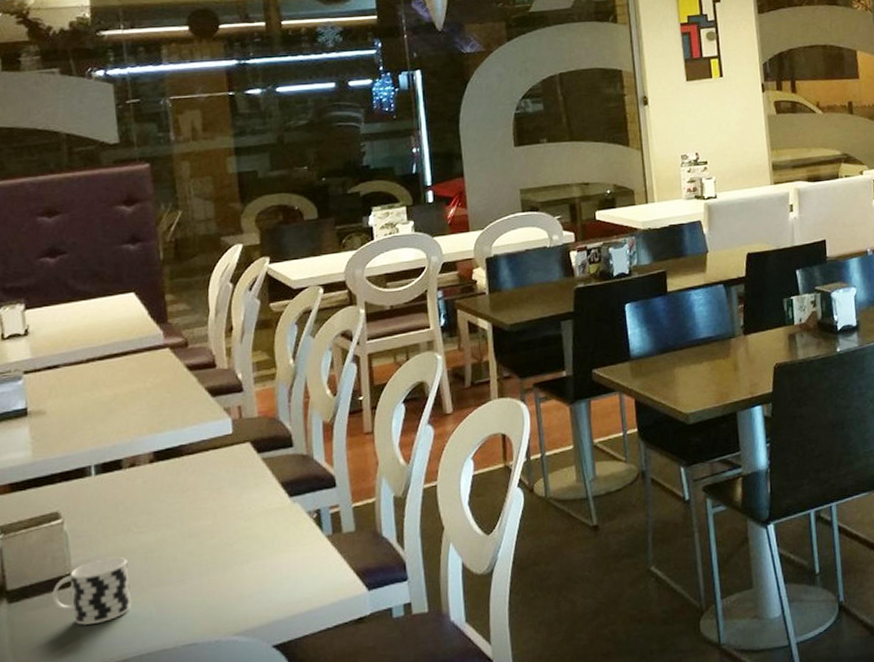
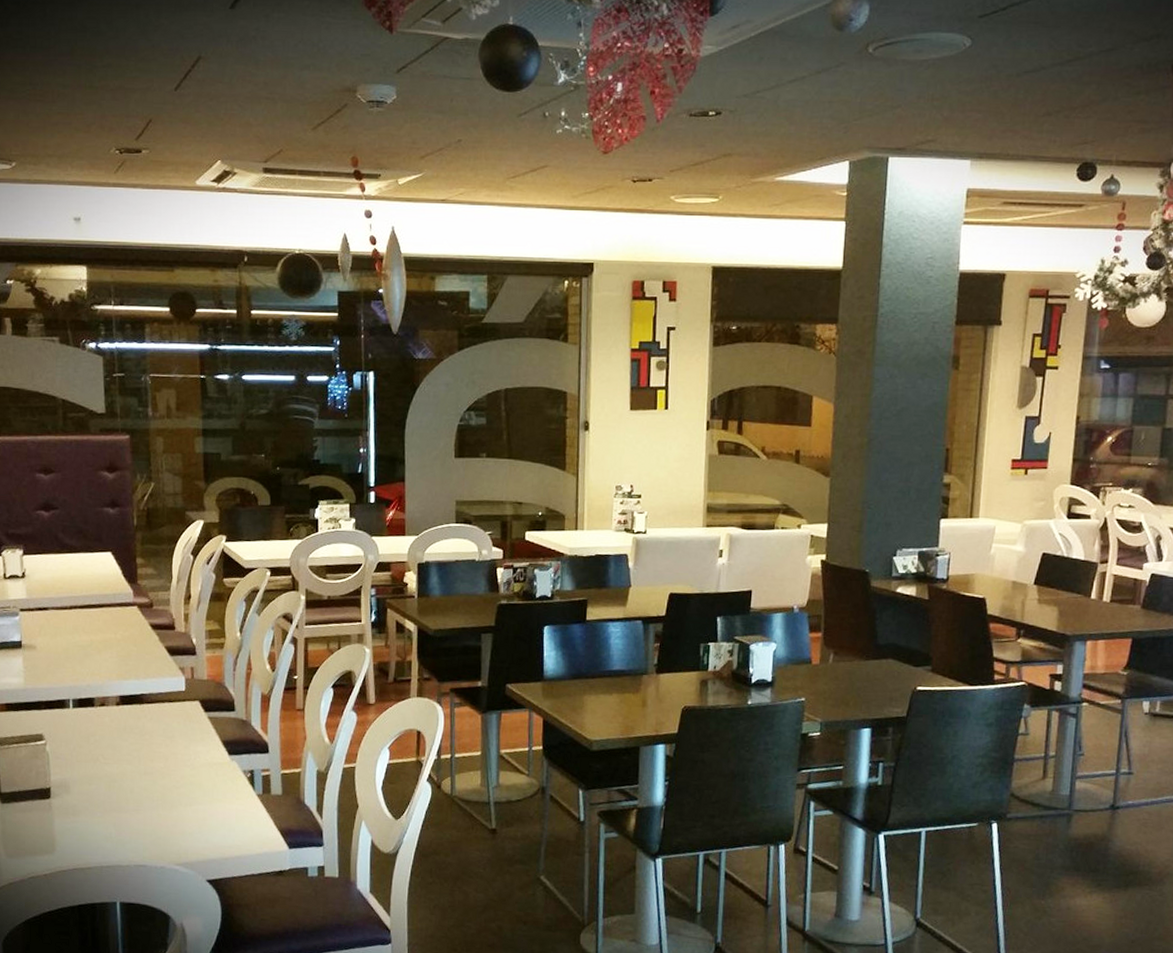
cup: present [53,556,132,625] -> none [36,779,96,833]

